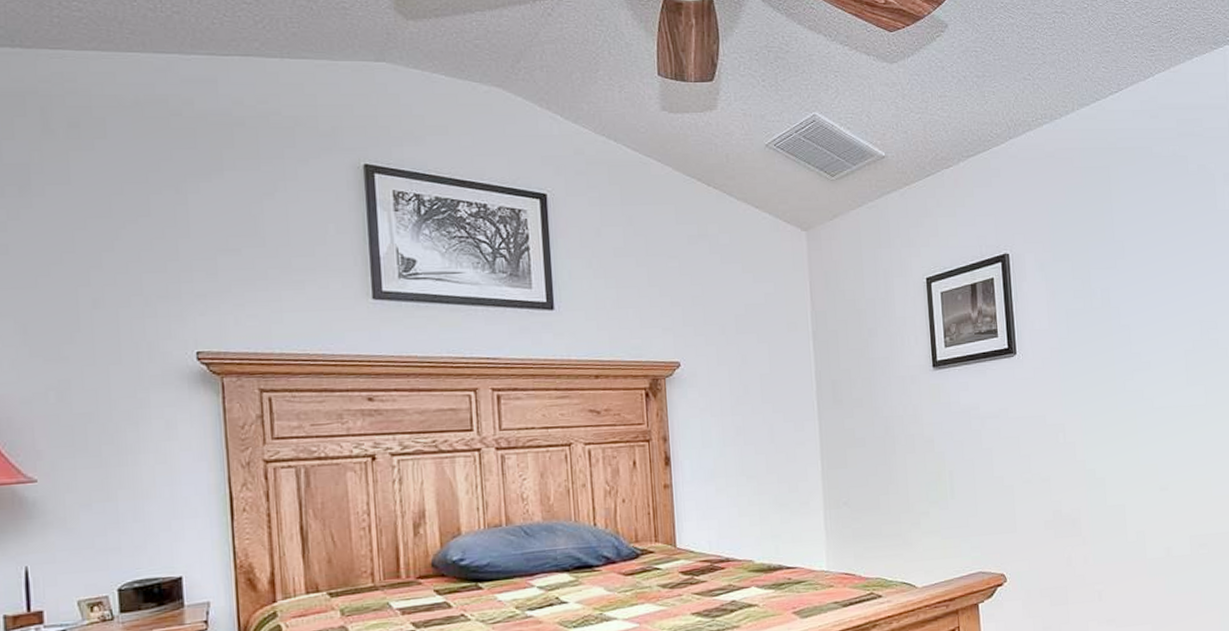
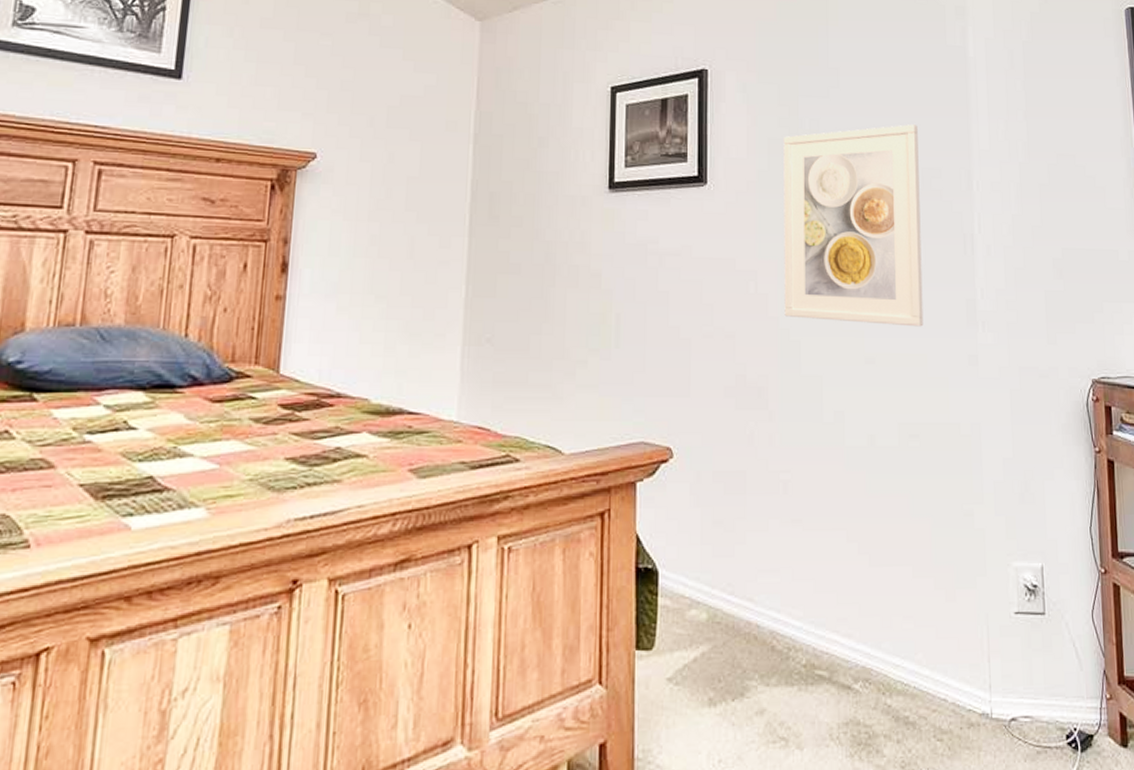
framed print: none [1079,284,1207,459] -> present [783,124,924,327]

